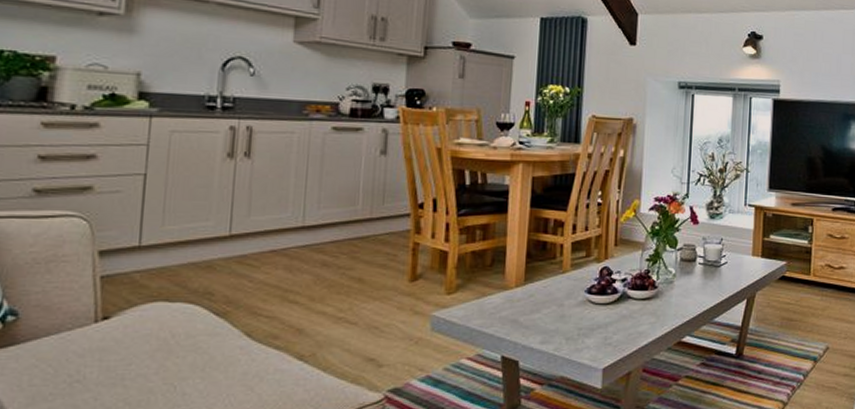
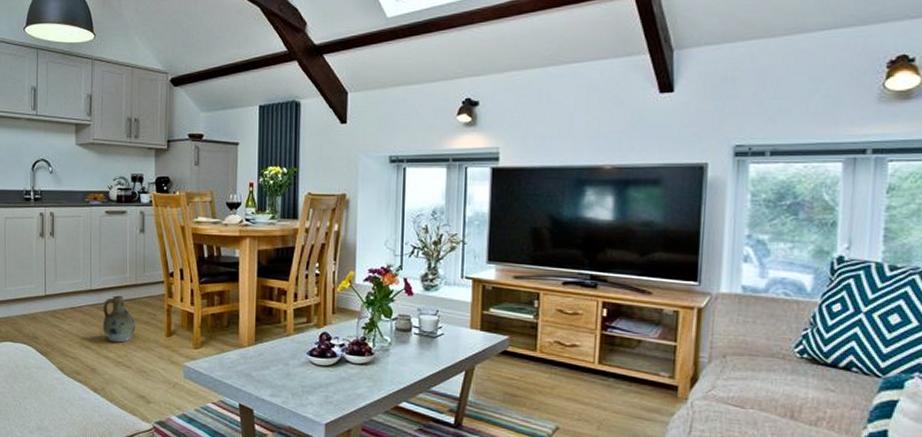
ceramic jug: none [317,232,368,293] -> present [102,295,136,343]

